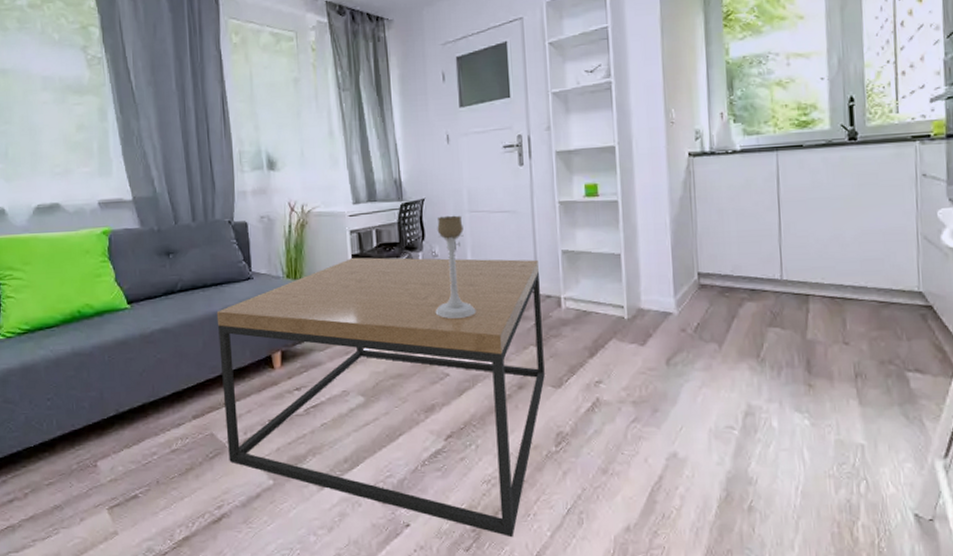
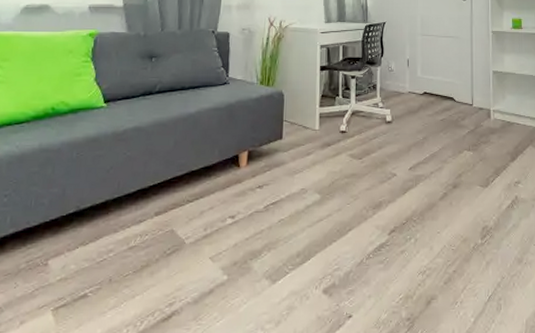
coffee table: present [216,257,545,538] -> none [186,68,475,325]
candle holder: present [435,215,477,319] -> none [388,37,422,126]

